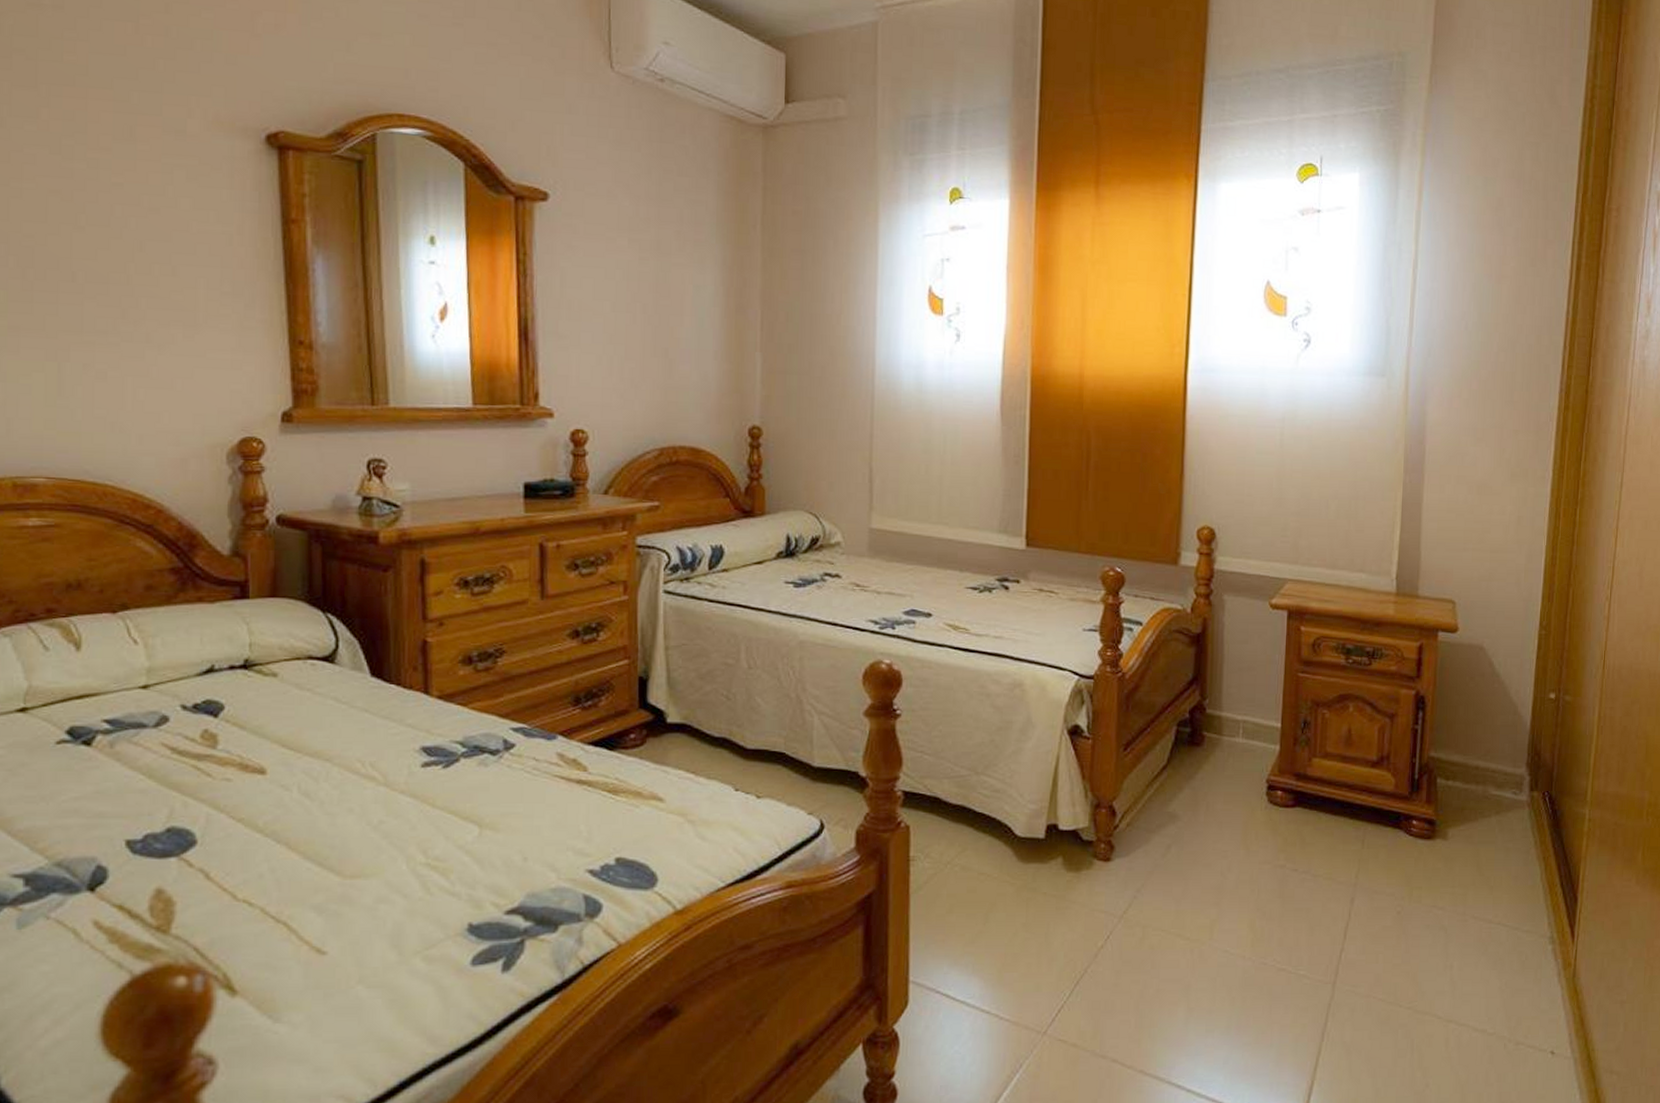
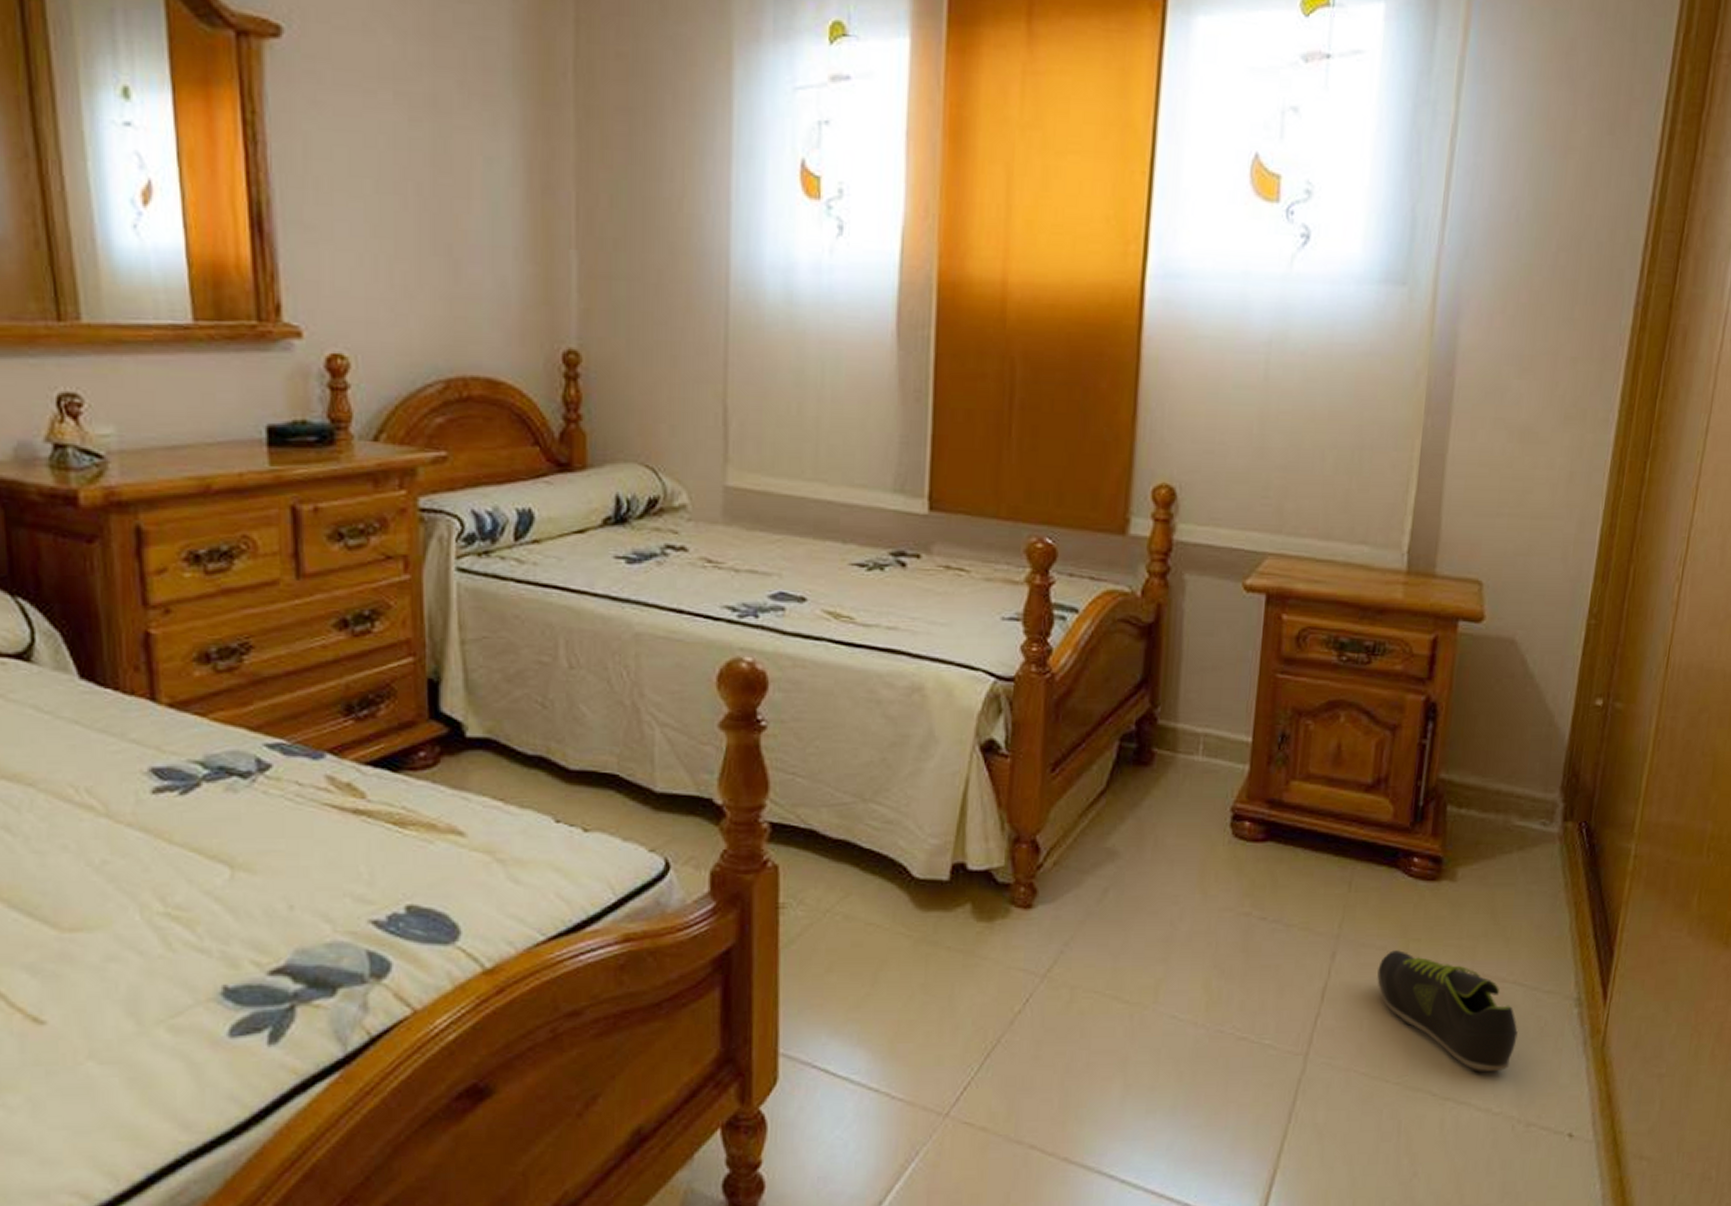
athletic shoe: none [1388,896,1504,1000] -> present [1377,950,1518,1074]

